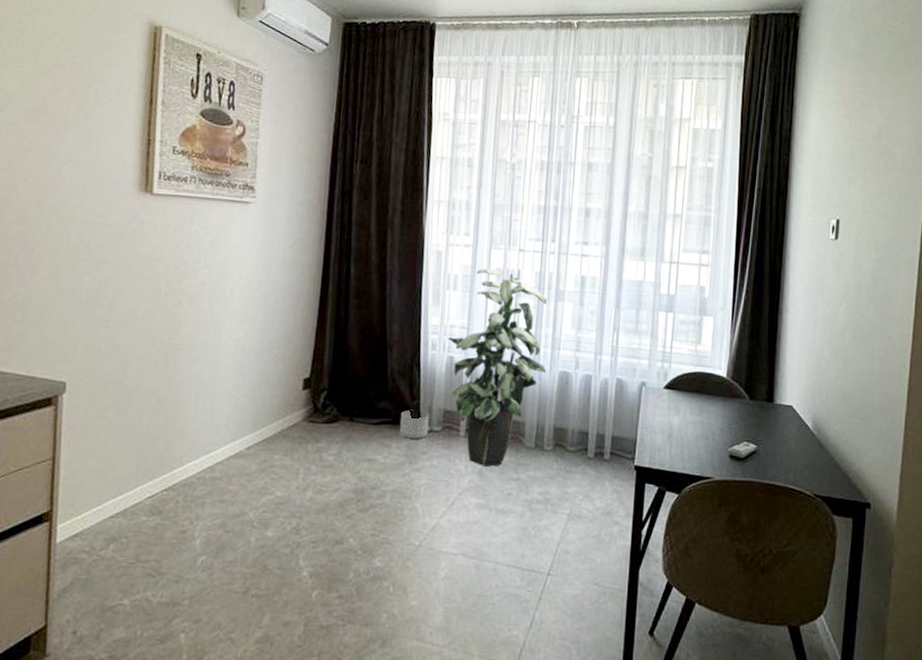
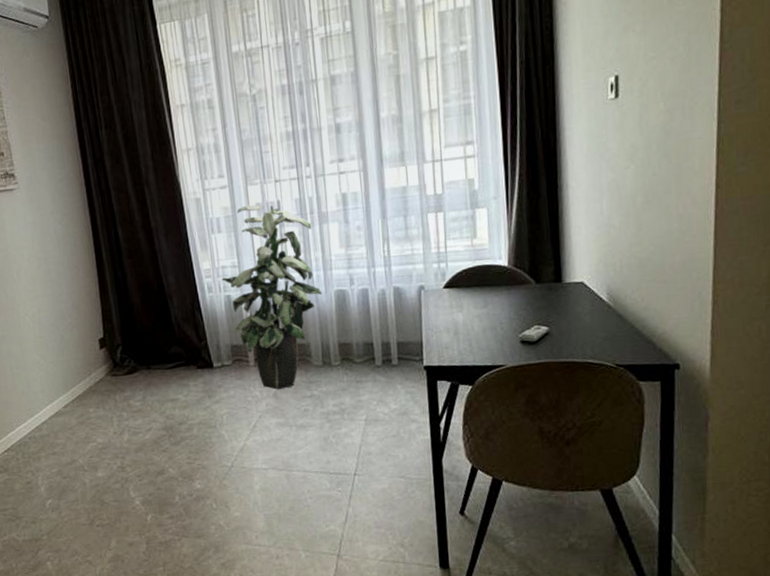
planter: present [400,409,429,439] -> none [192,349,220,376]

